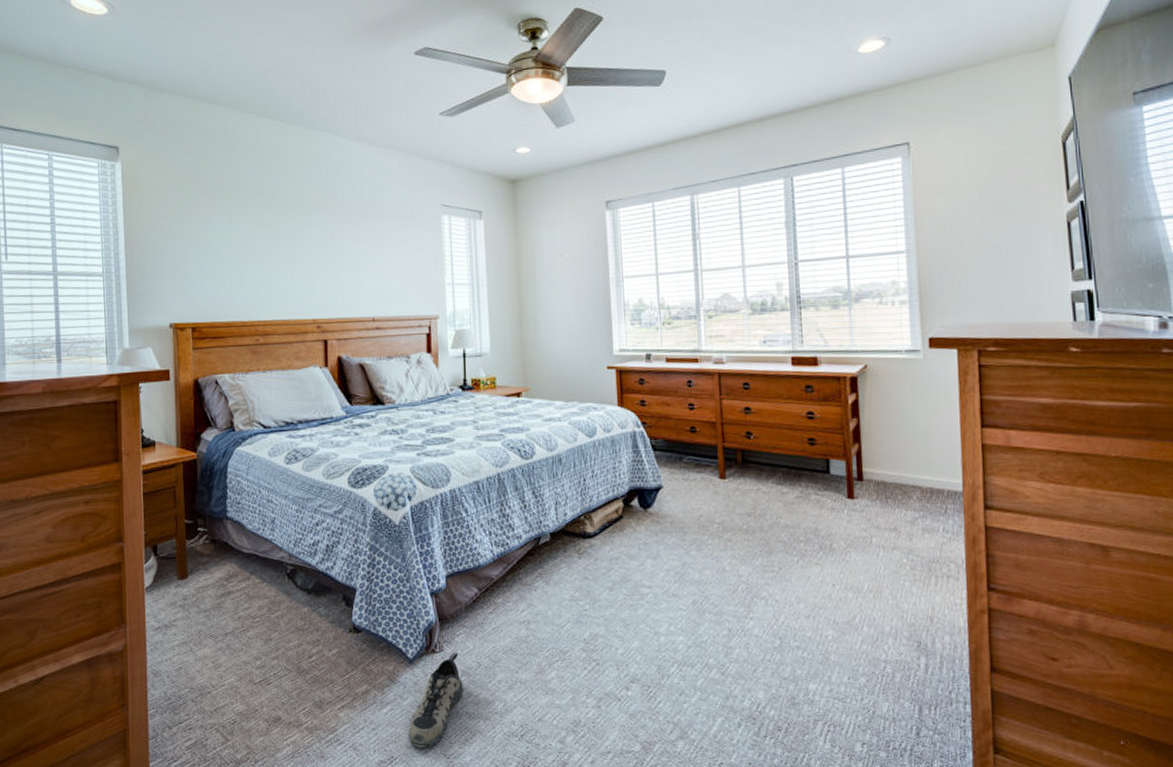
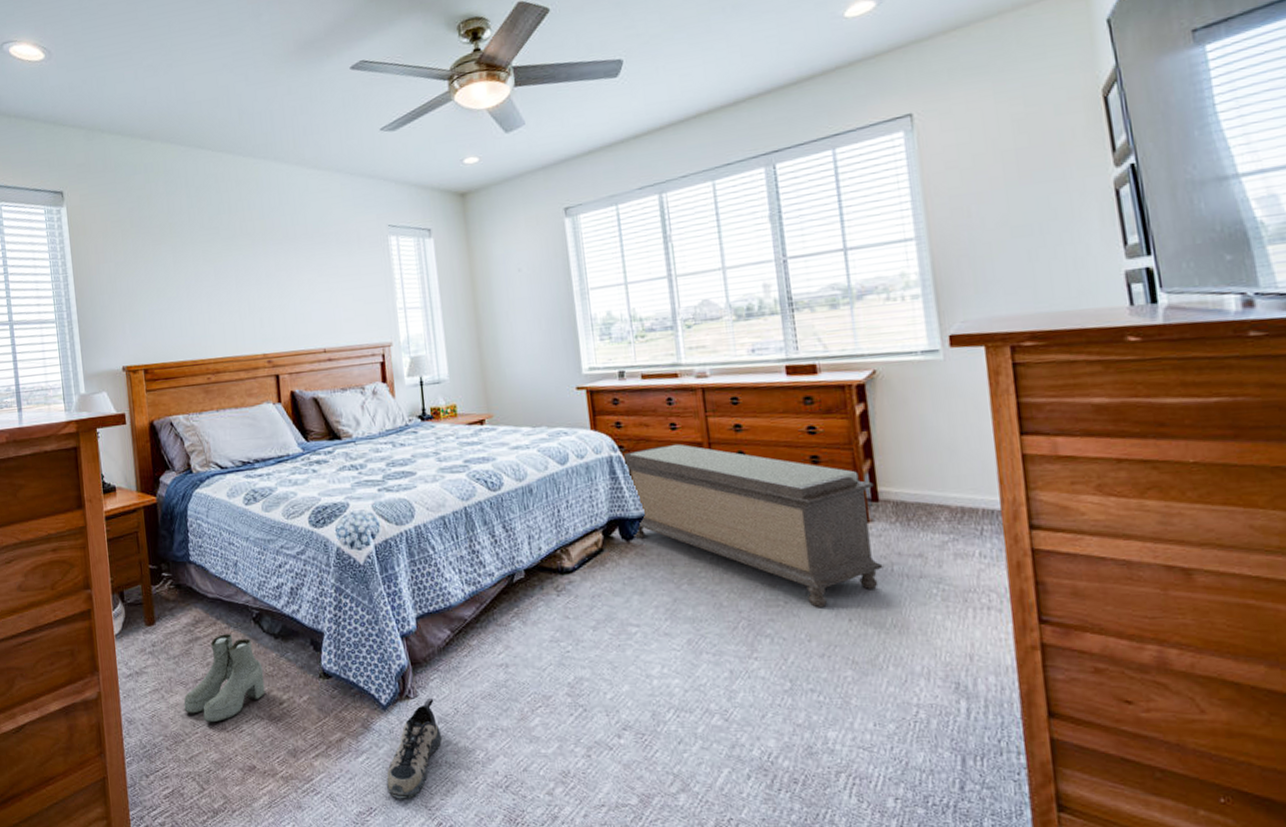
boots: none [212,589,295,676] -> present [184,634,265,723]
bench: none [644,422,864,574] -> present [622,444,883,608]

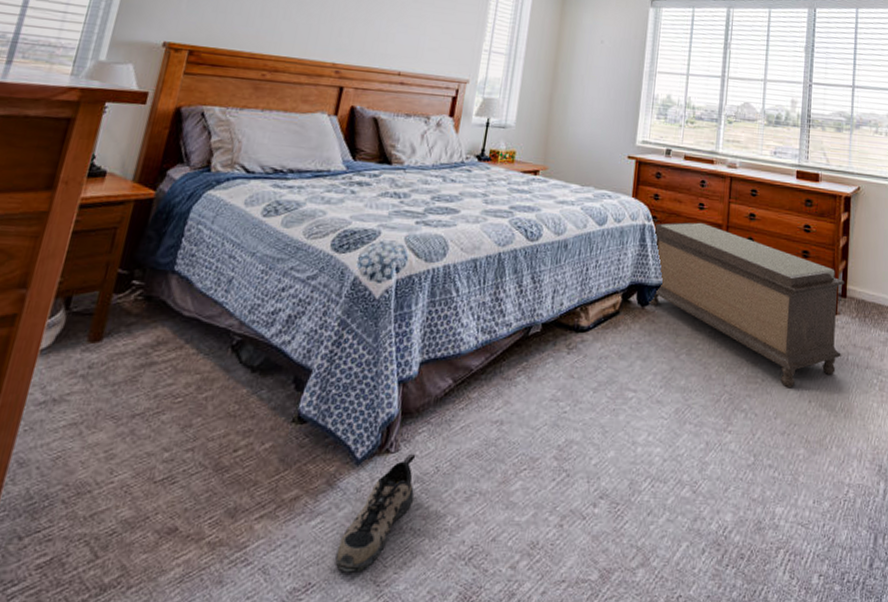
boots: present [184,634,265,723] -> none [105,361,226,471]

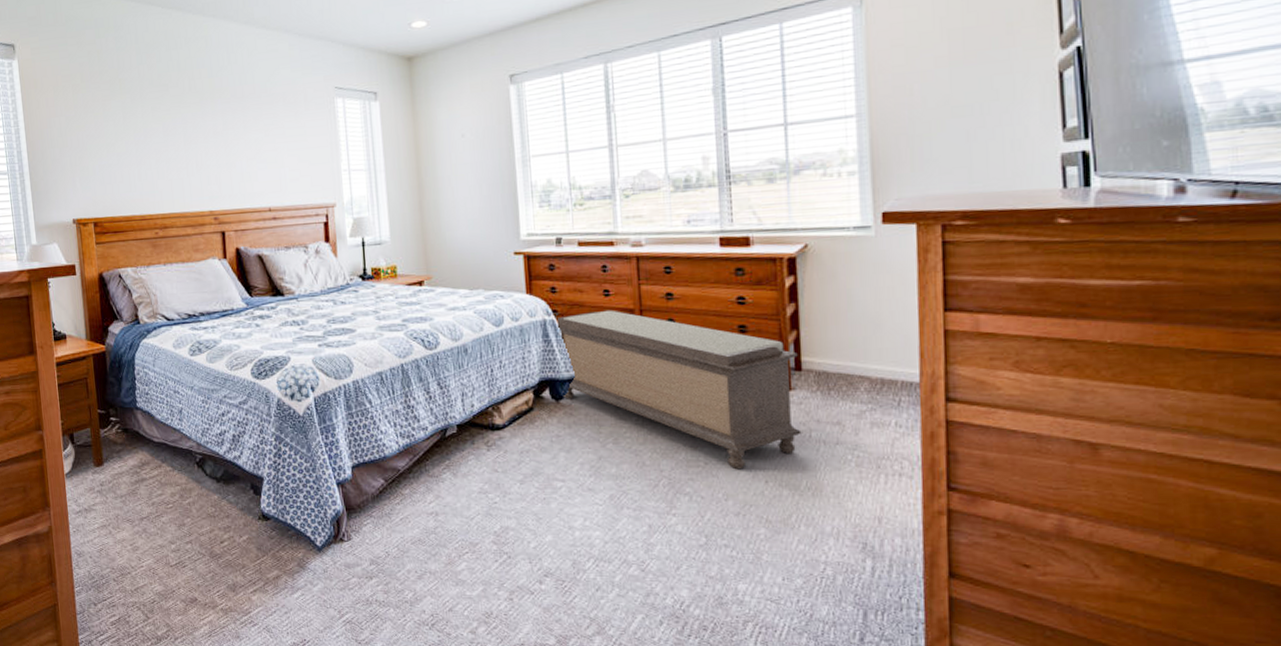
shoe: present [335,453,416,573] -> none [320,541,373,633]

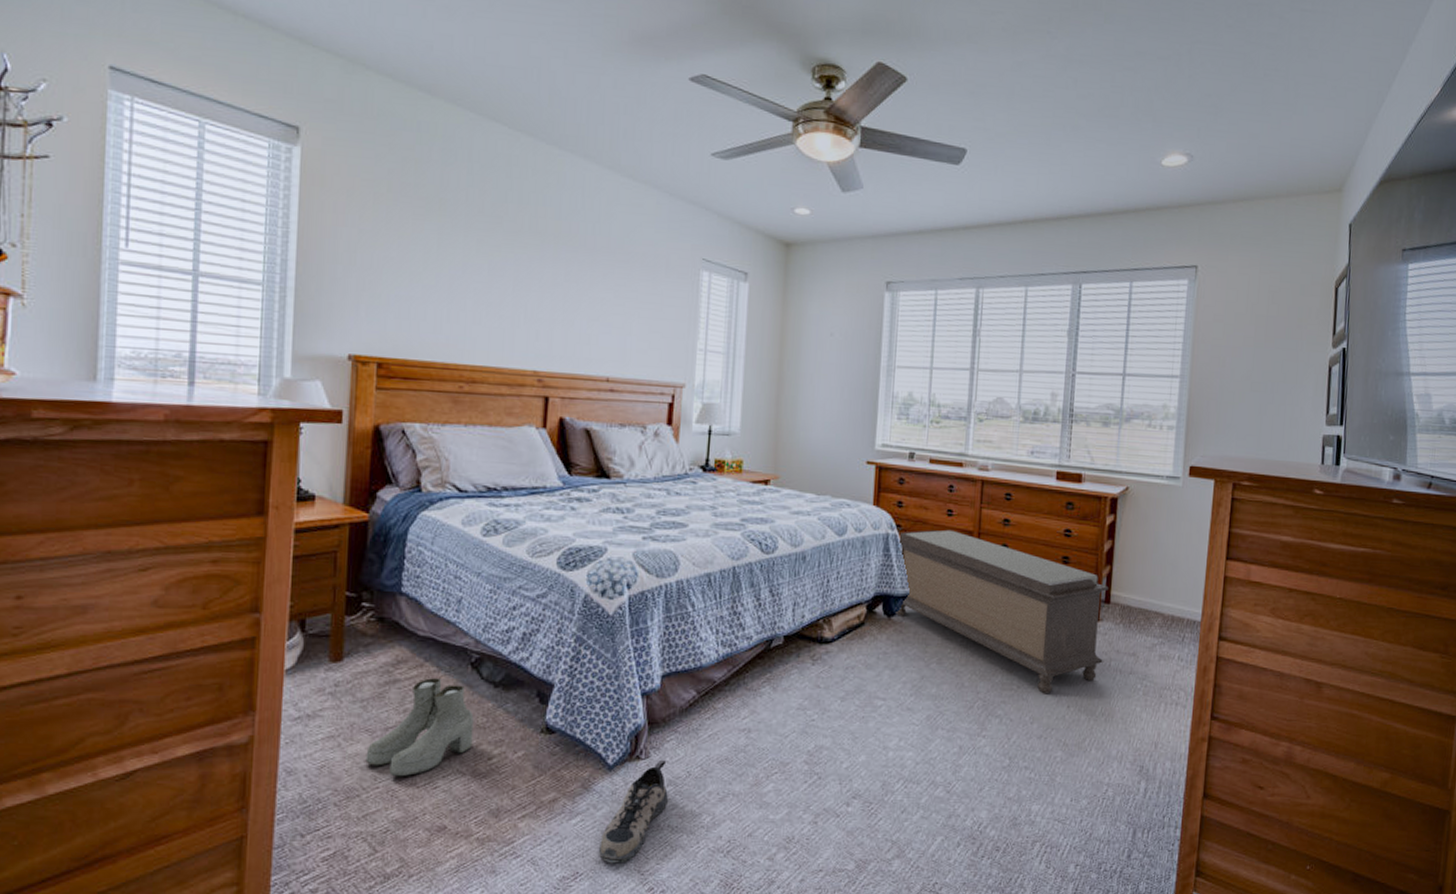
boots: none [130,476,207,558] -> present [365,678,474,777]
shoe: none [320,541,373,633] -> present [599,759,668,863]

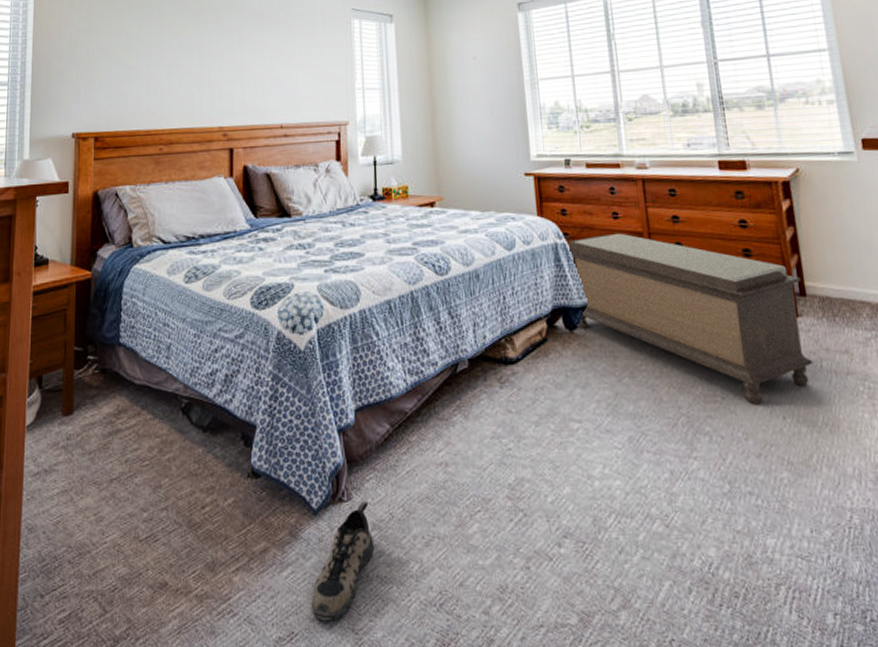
boots: present [365,678,474,777] -> none [94,426,187,531]

